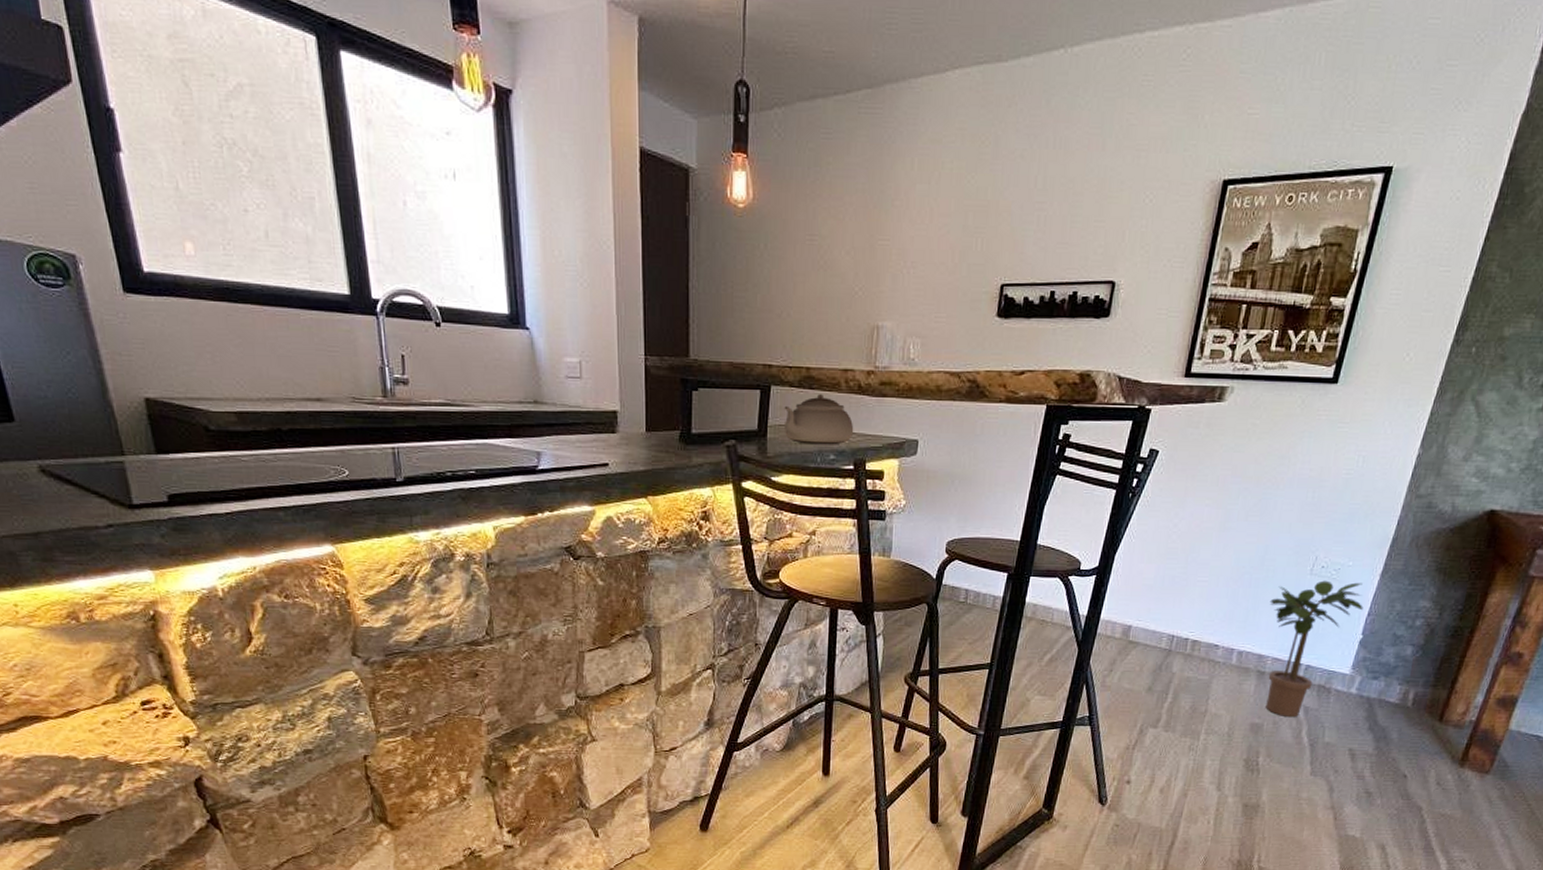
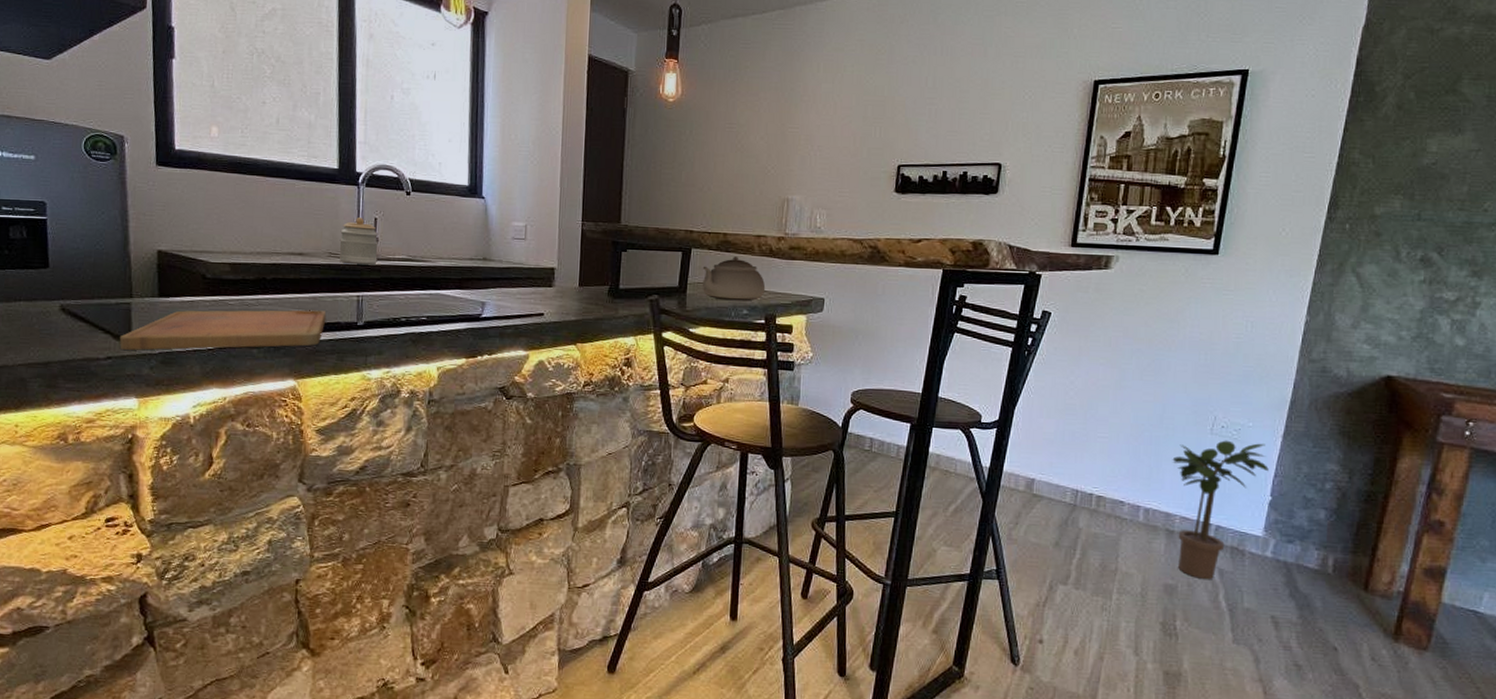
cutting board: none [118,465,360,516] -> present [120,310,327,350]
jar: none [362,355,411,412] -> present [339,218,379,266]

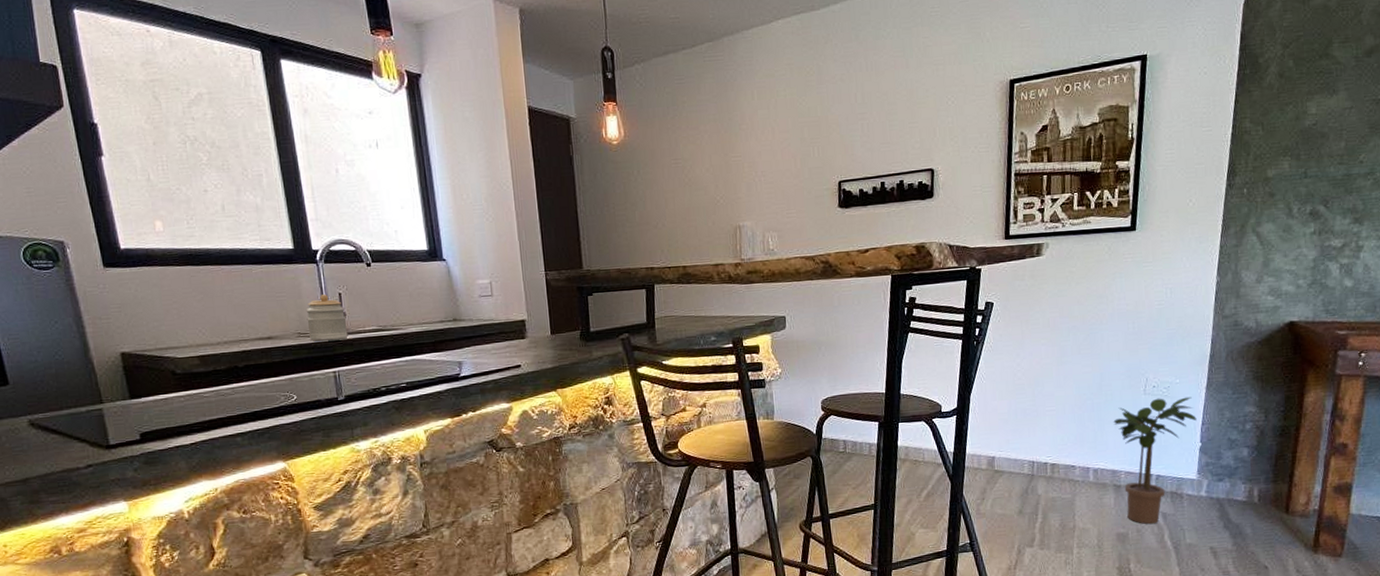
cutting board: present [120,310,327,350] -> none [97,390,306,456]
teapot: present [702,256,766,301] -> none [667,287,730,331]

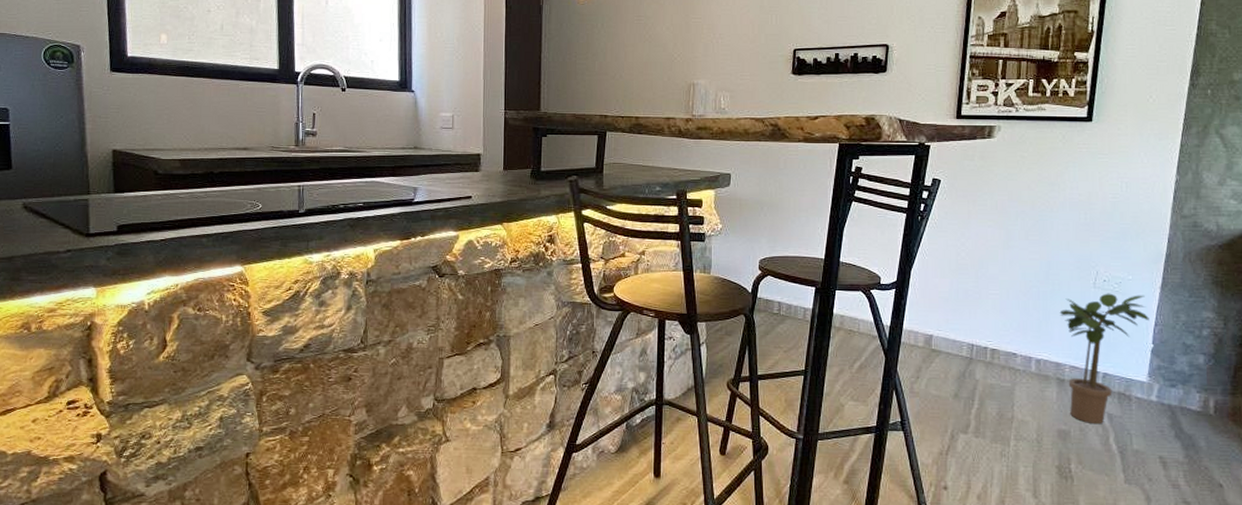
jar: present [306,294,348,342] -> none [280,113,317,157]

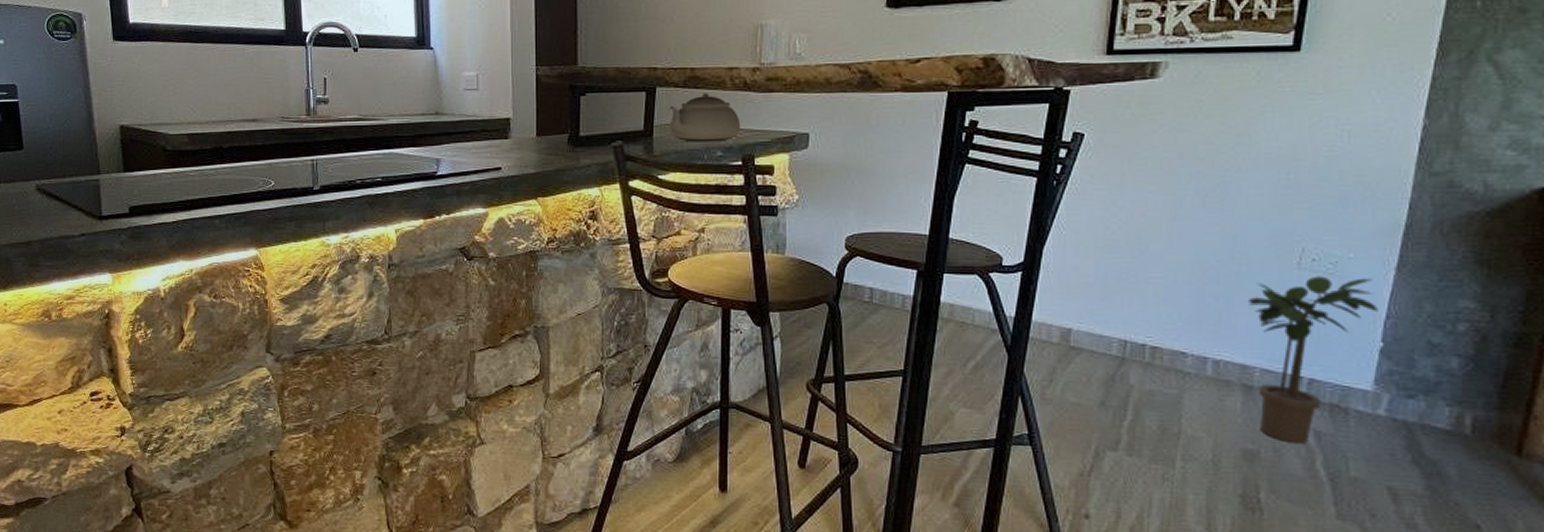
teapot: none [617,138,676,179] -> present [669,93,741,142]

